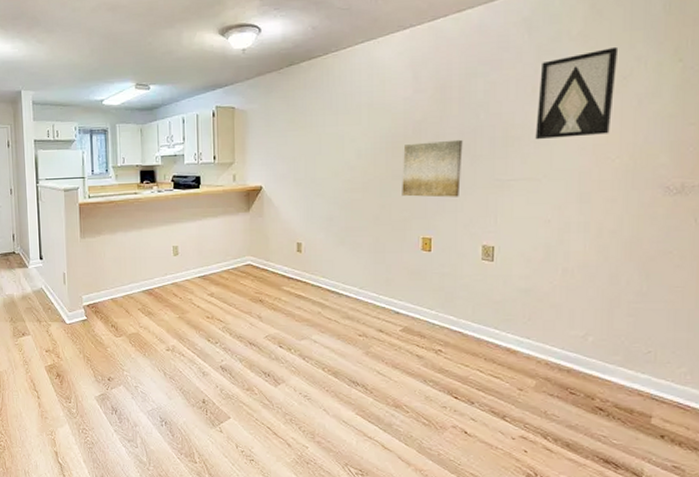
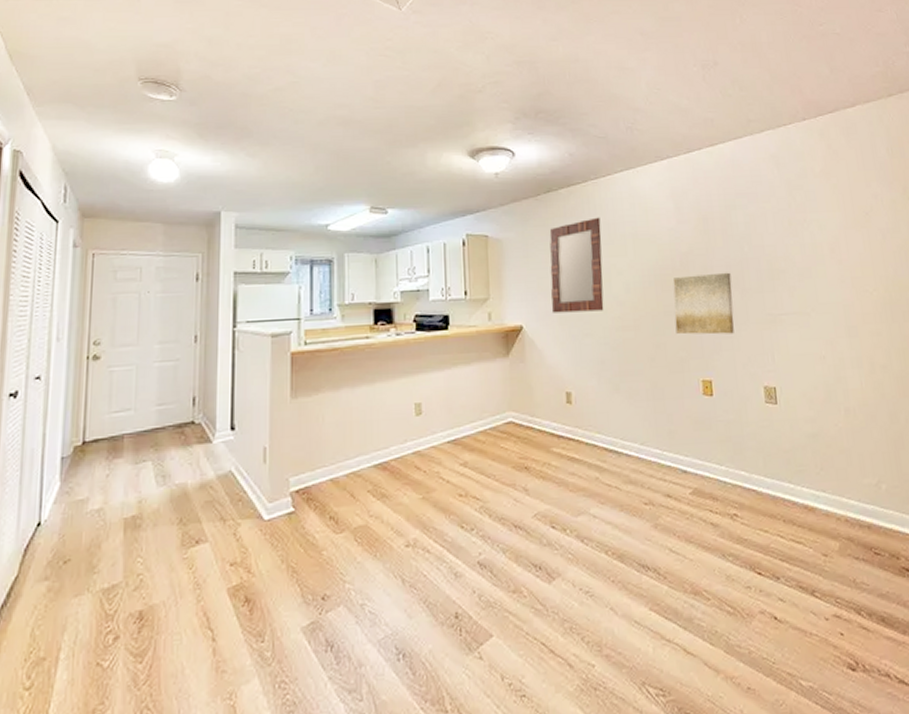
home mirror: none [288,88,338,176] -> present [549,217,604,313]
wall art: present [535,46,619,140] -> none [793,184,863,273]

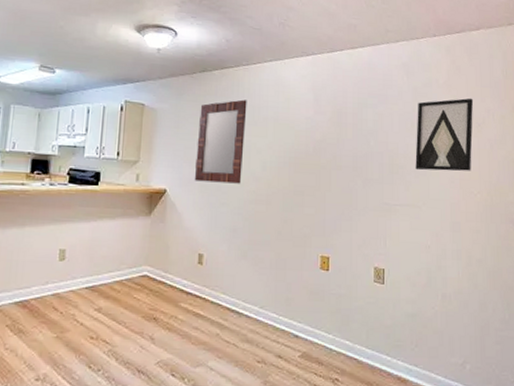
wall art: present [673,272,734,335] -> none [303,161,356,217]
wall art: none [793,184,863,273] -> present [415,98,474,171]

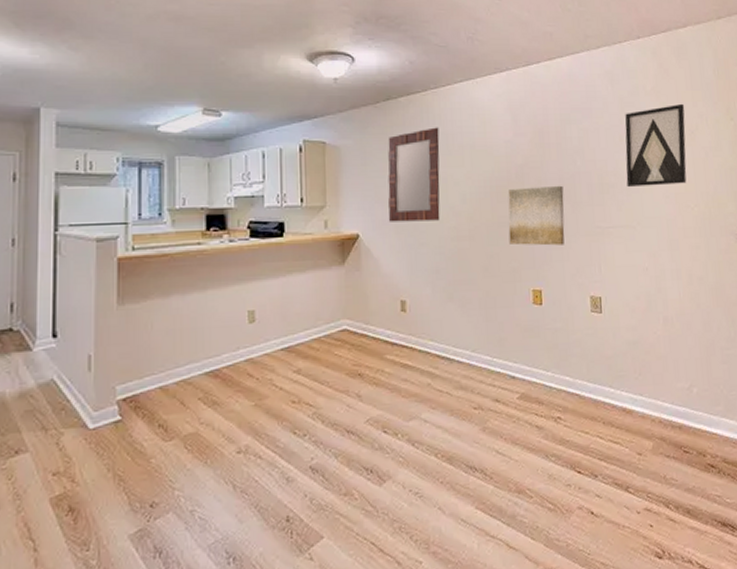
wall art: none [303,161,356,217] -> present [508,185,565,246]

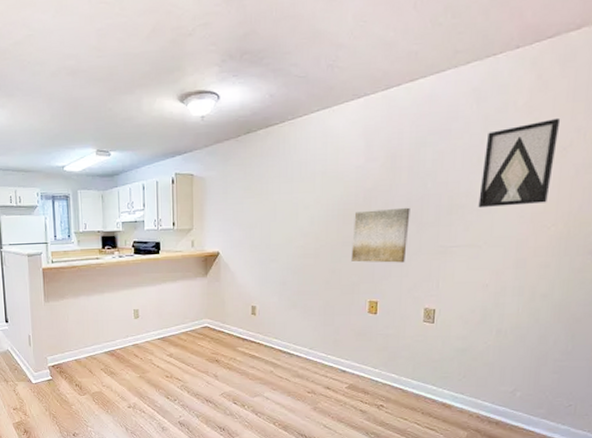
home mirror: present [387,127,440,222] -> none [244,156,294,242]

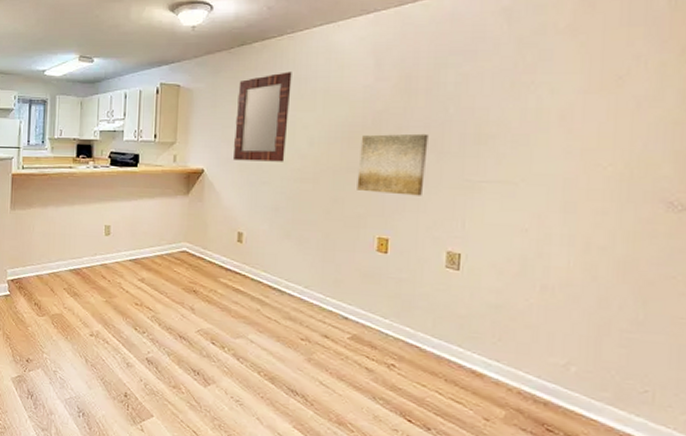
home mirror: none [244,156,294,242] -> present [232,72,292,162]
wall art: present [478,117,561,208] -> none [513,42,614,140]

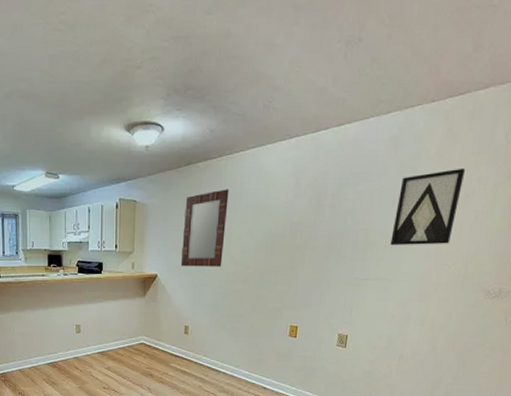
wall art: present [357,133,428,196] -> none [276,242,331,292]
wall art: none [513,42,614,140] -> present [390,168,466,246]

